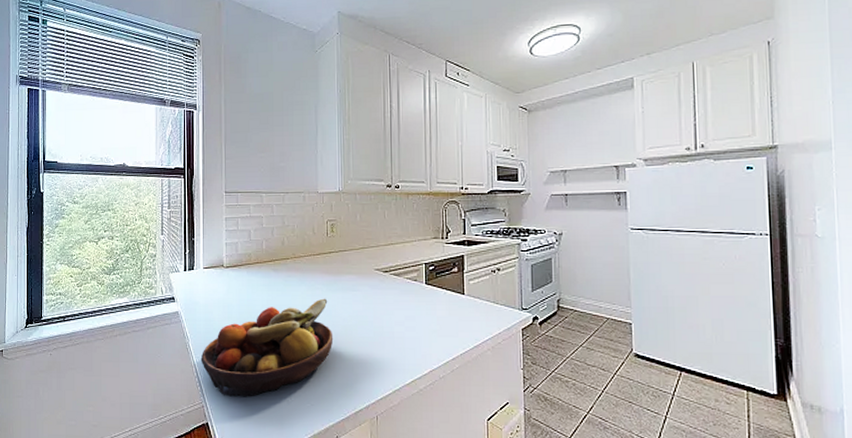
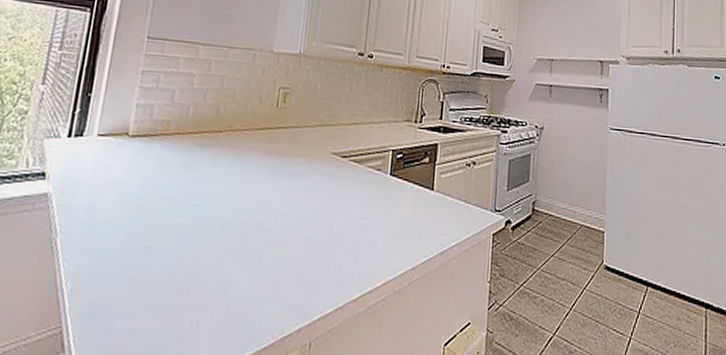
fruit bowl: present [200,298,334,397] -> none [70,185,268,318]

